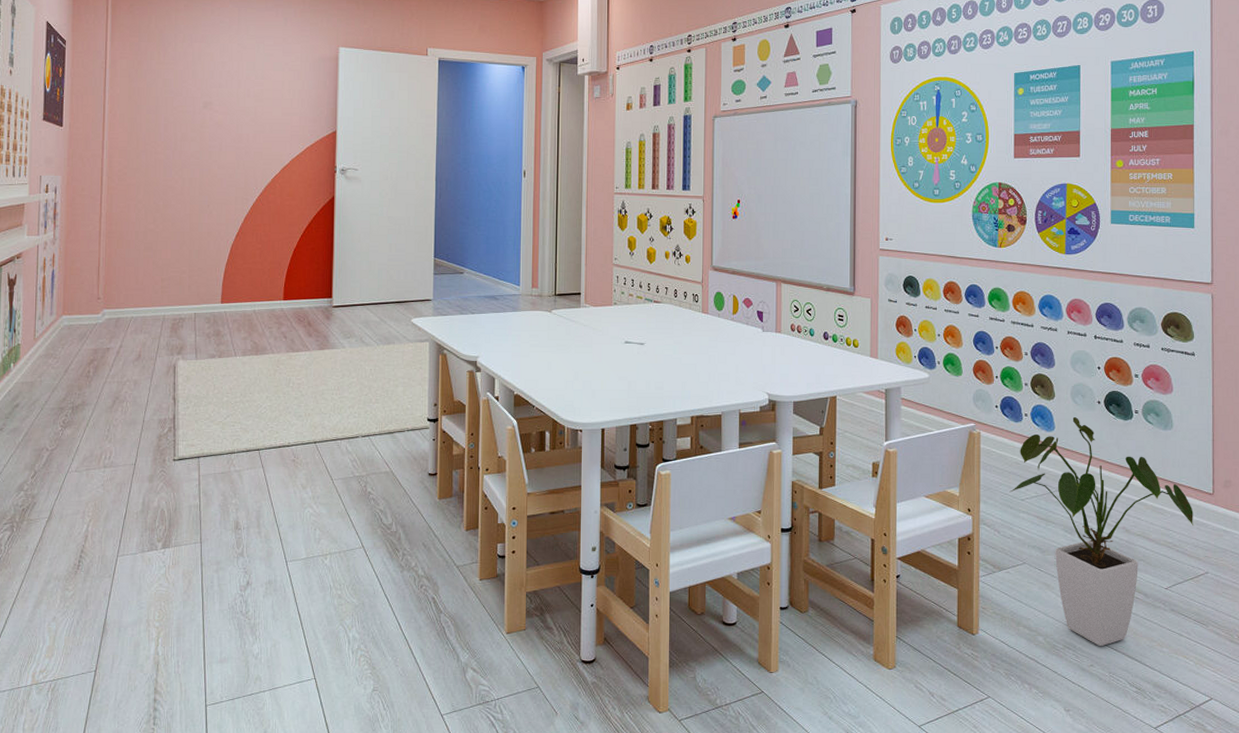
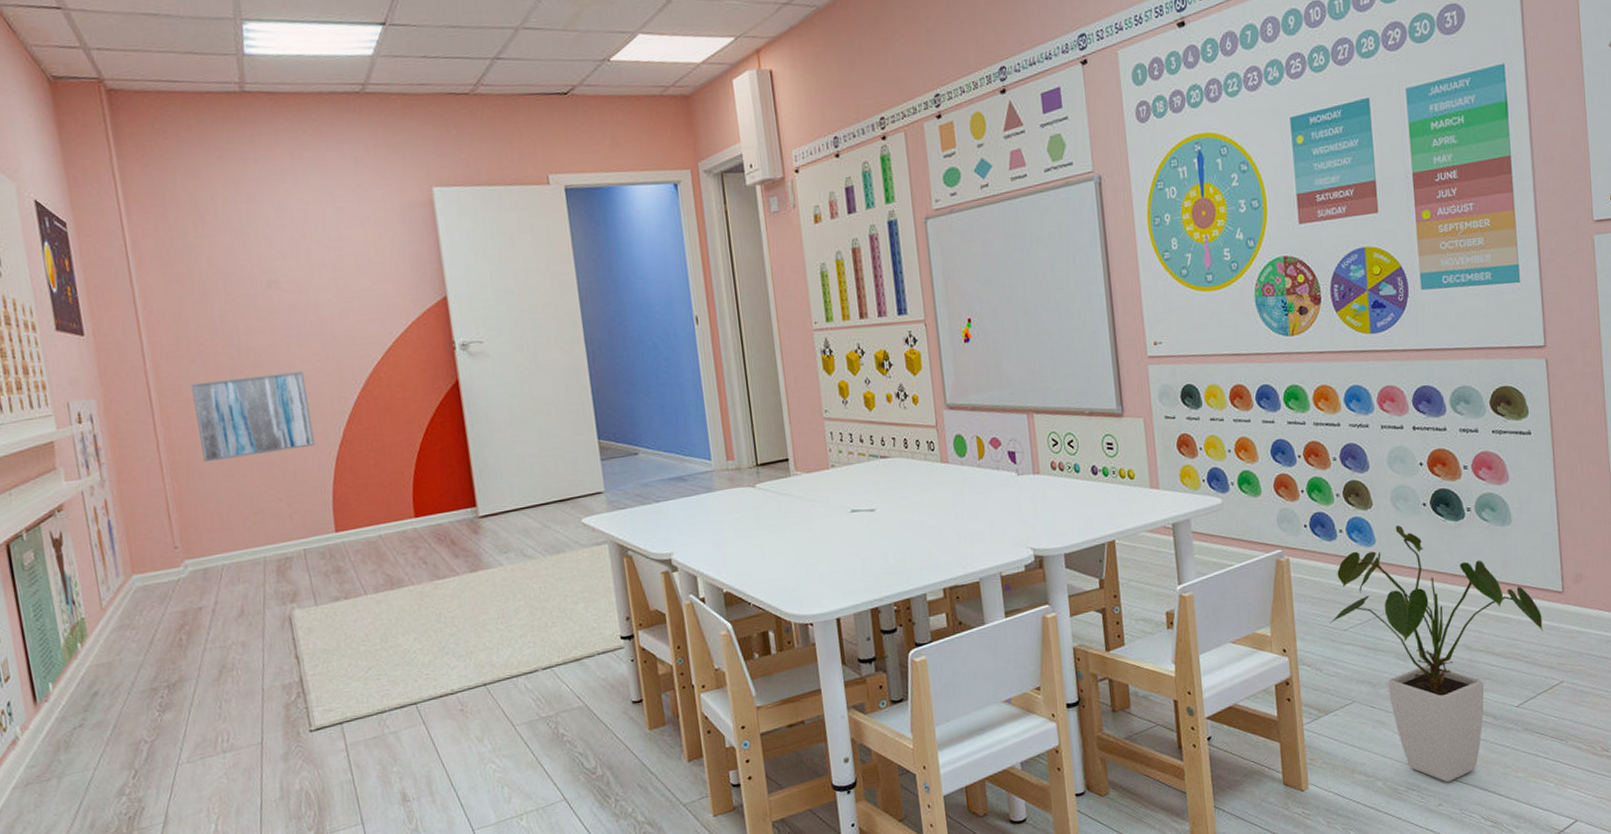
wall art: none [133,173,219,235] -> present [191,371,315,463]

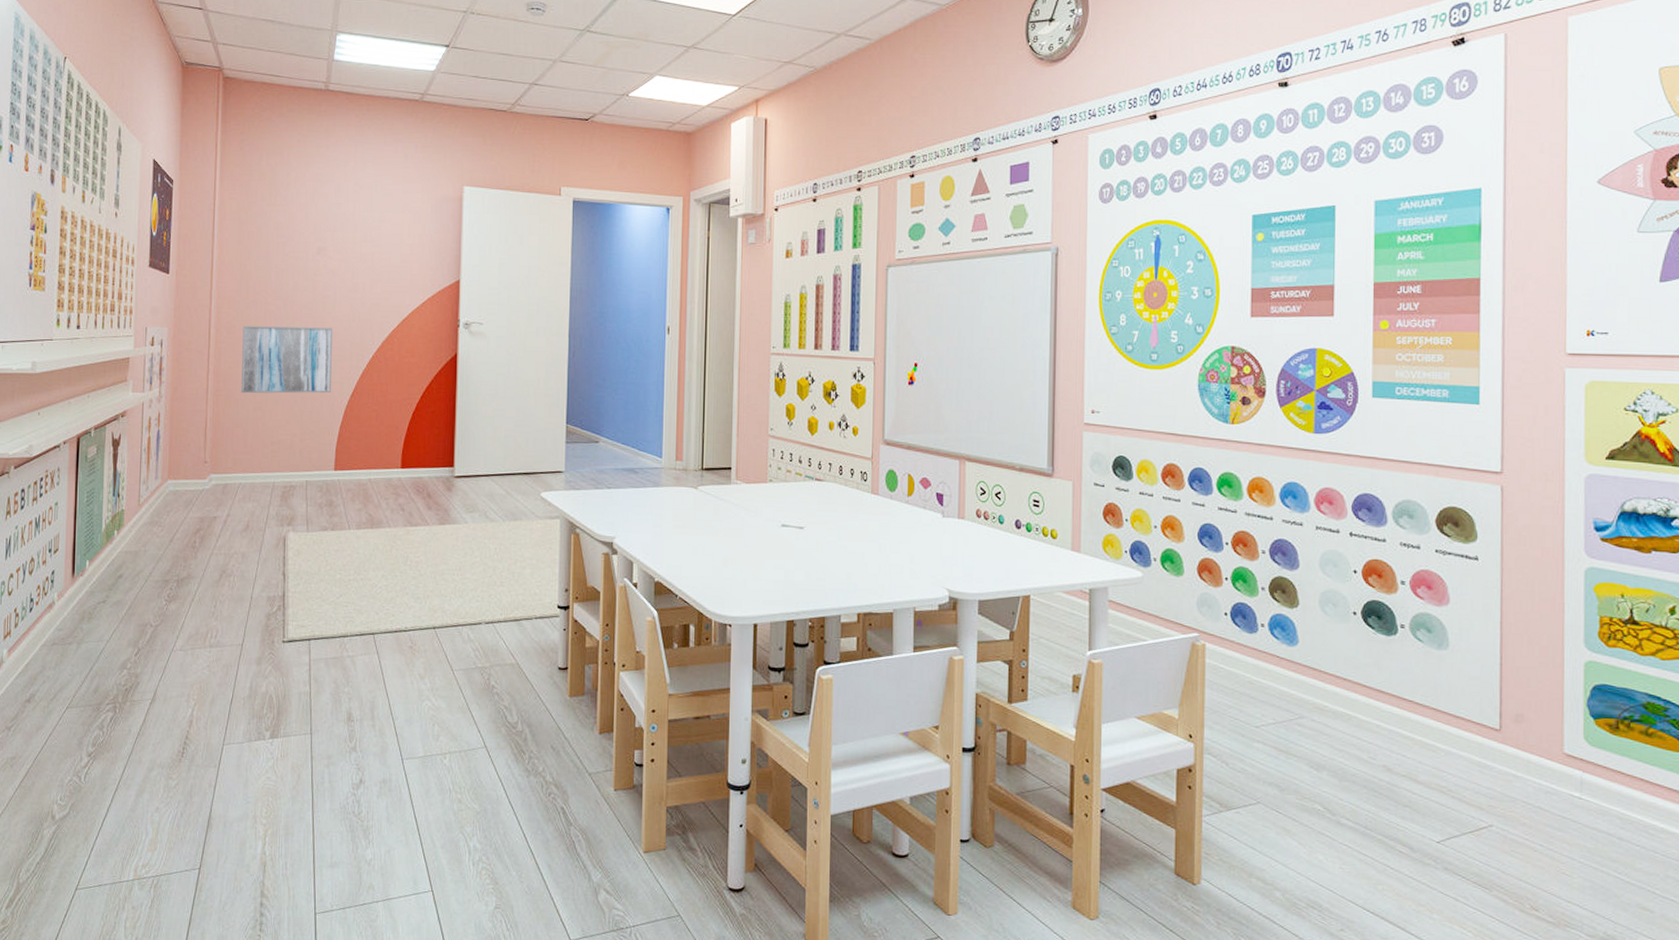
house plant: present [1329,525,1544,783] -> none [1241,630,1475,908]

